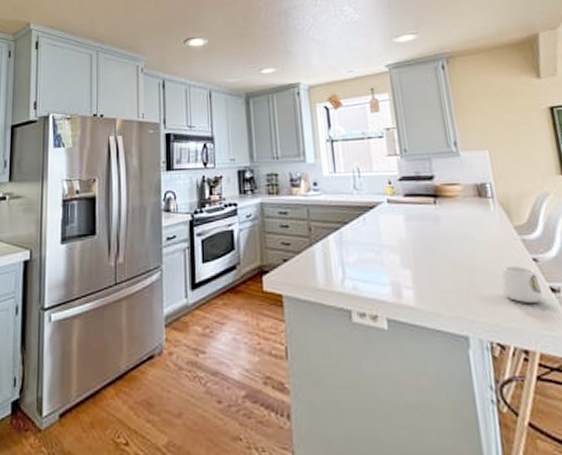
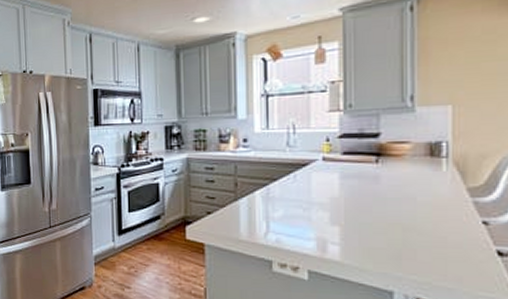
mug: present [501,266,544,303] -> none [440,228,487,265]

